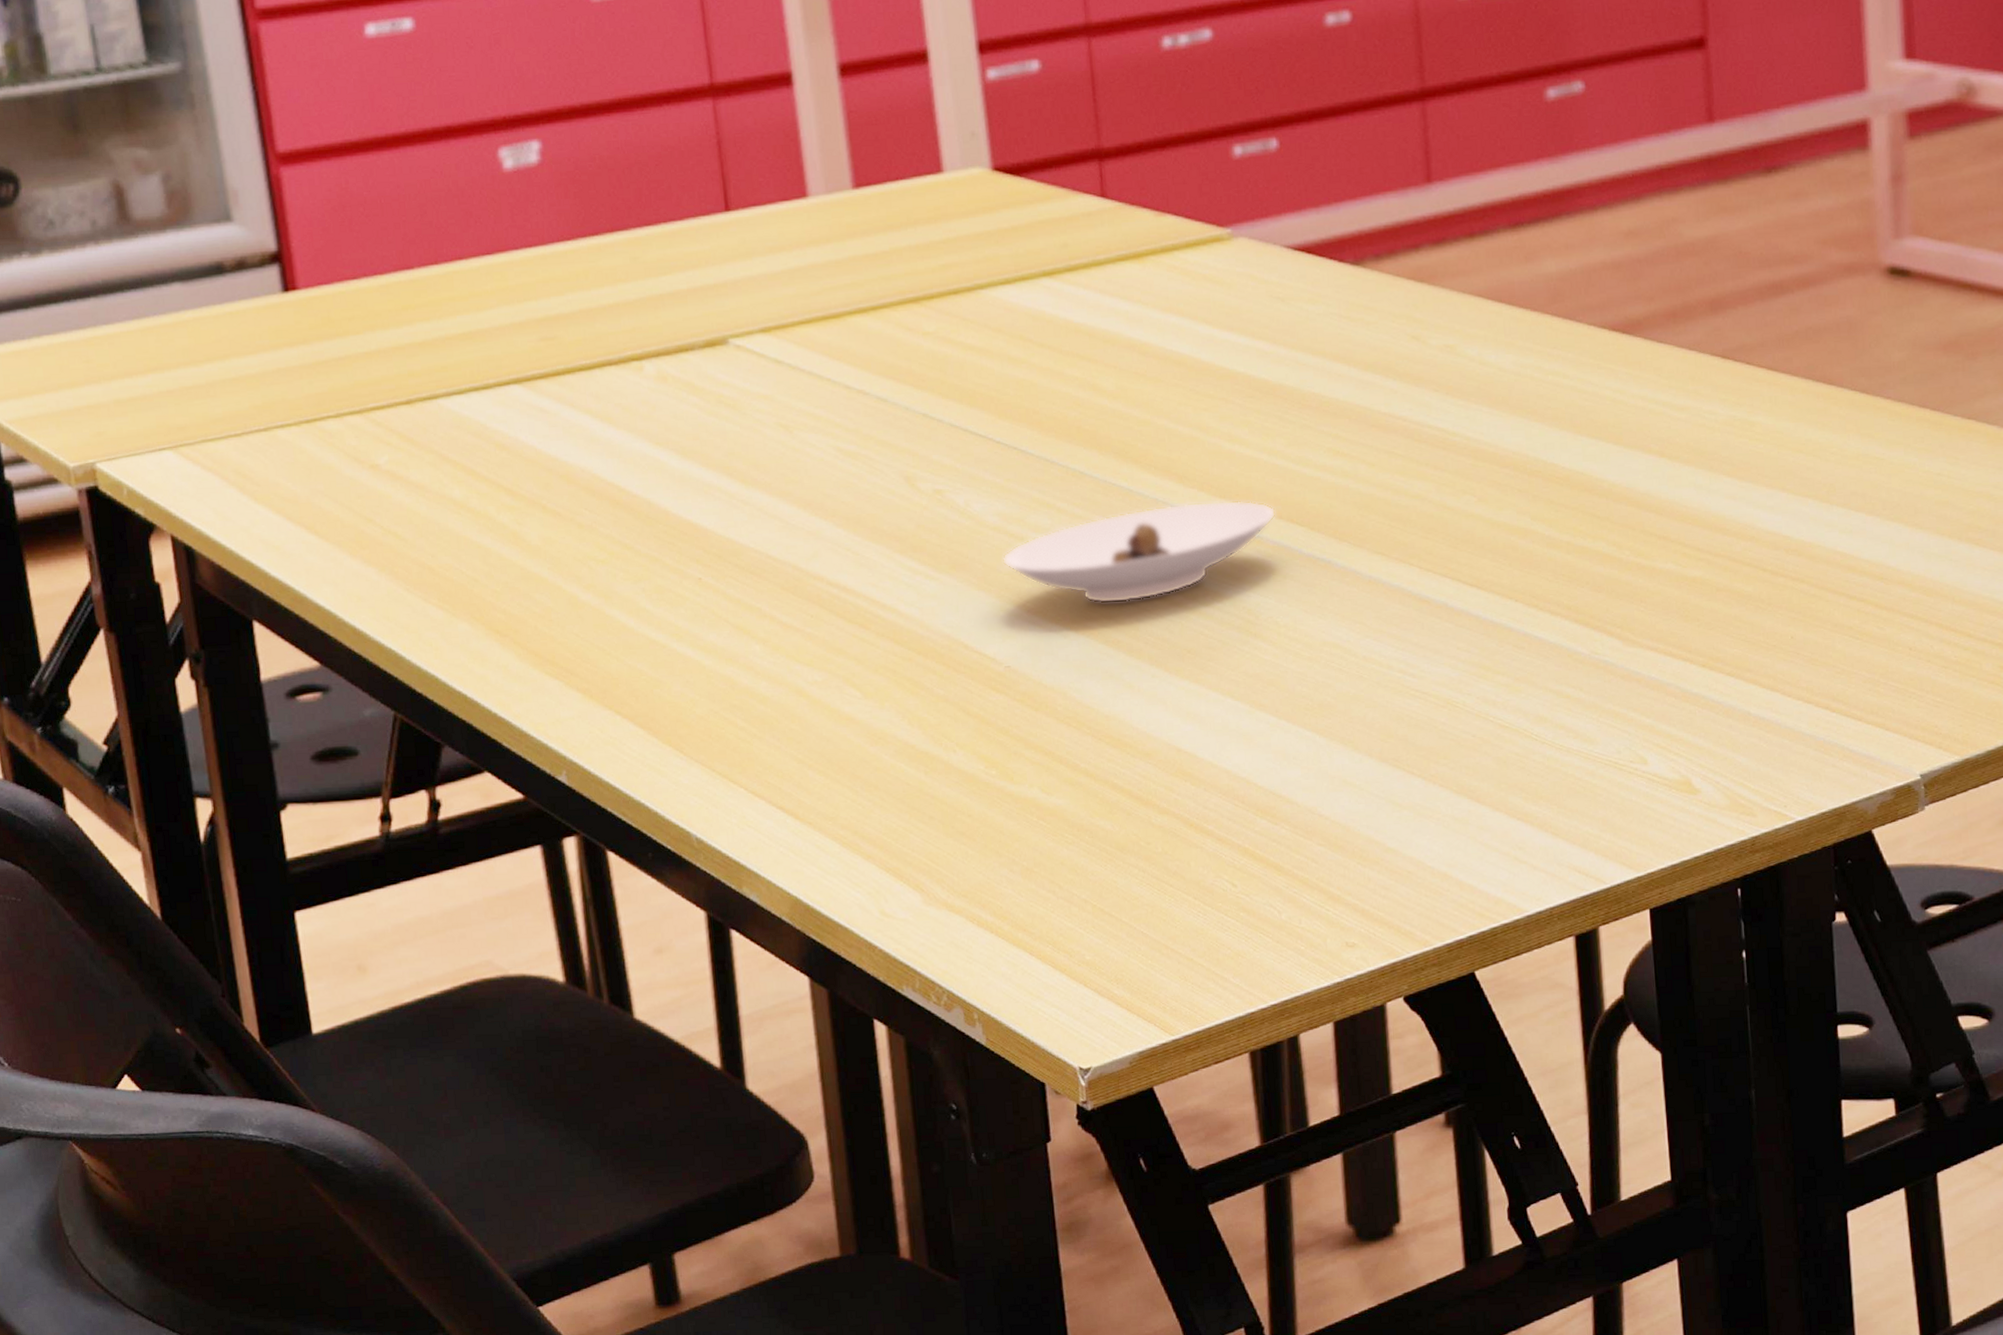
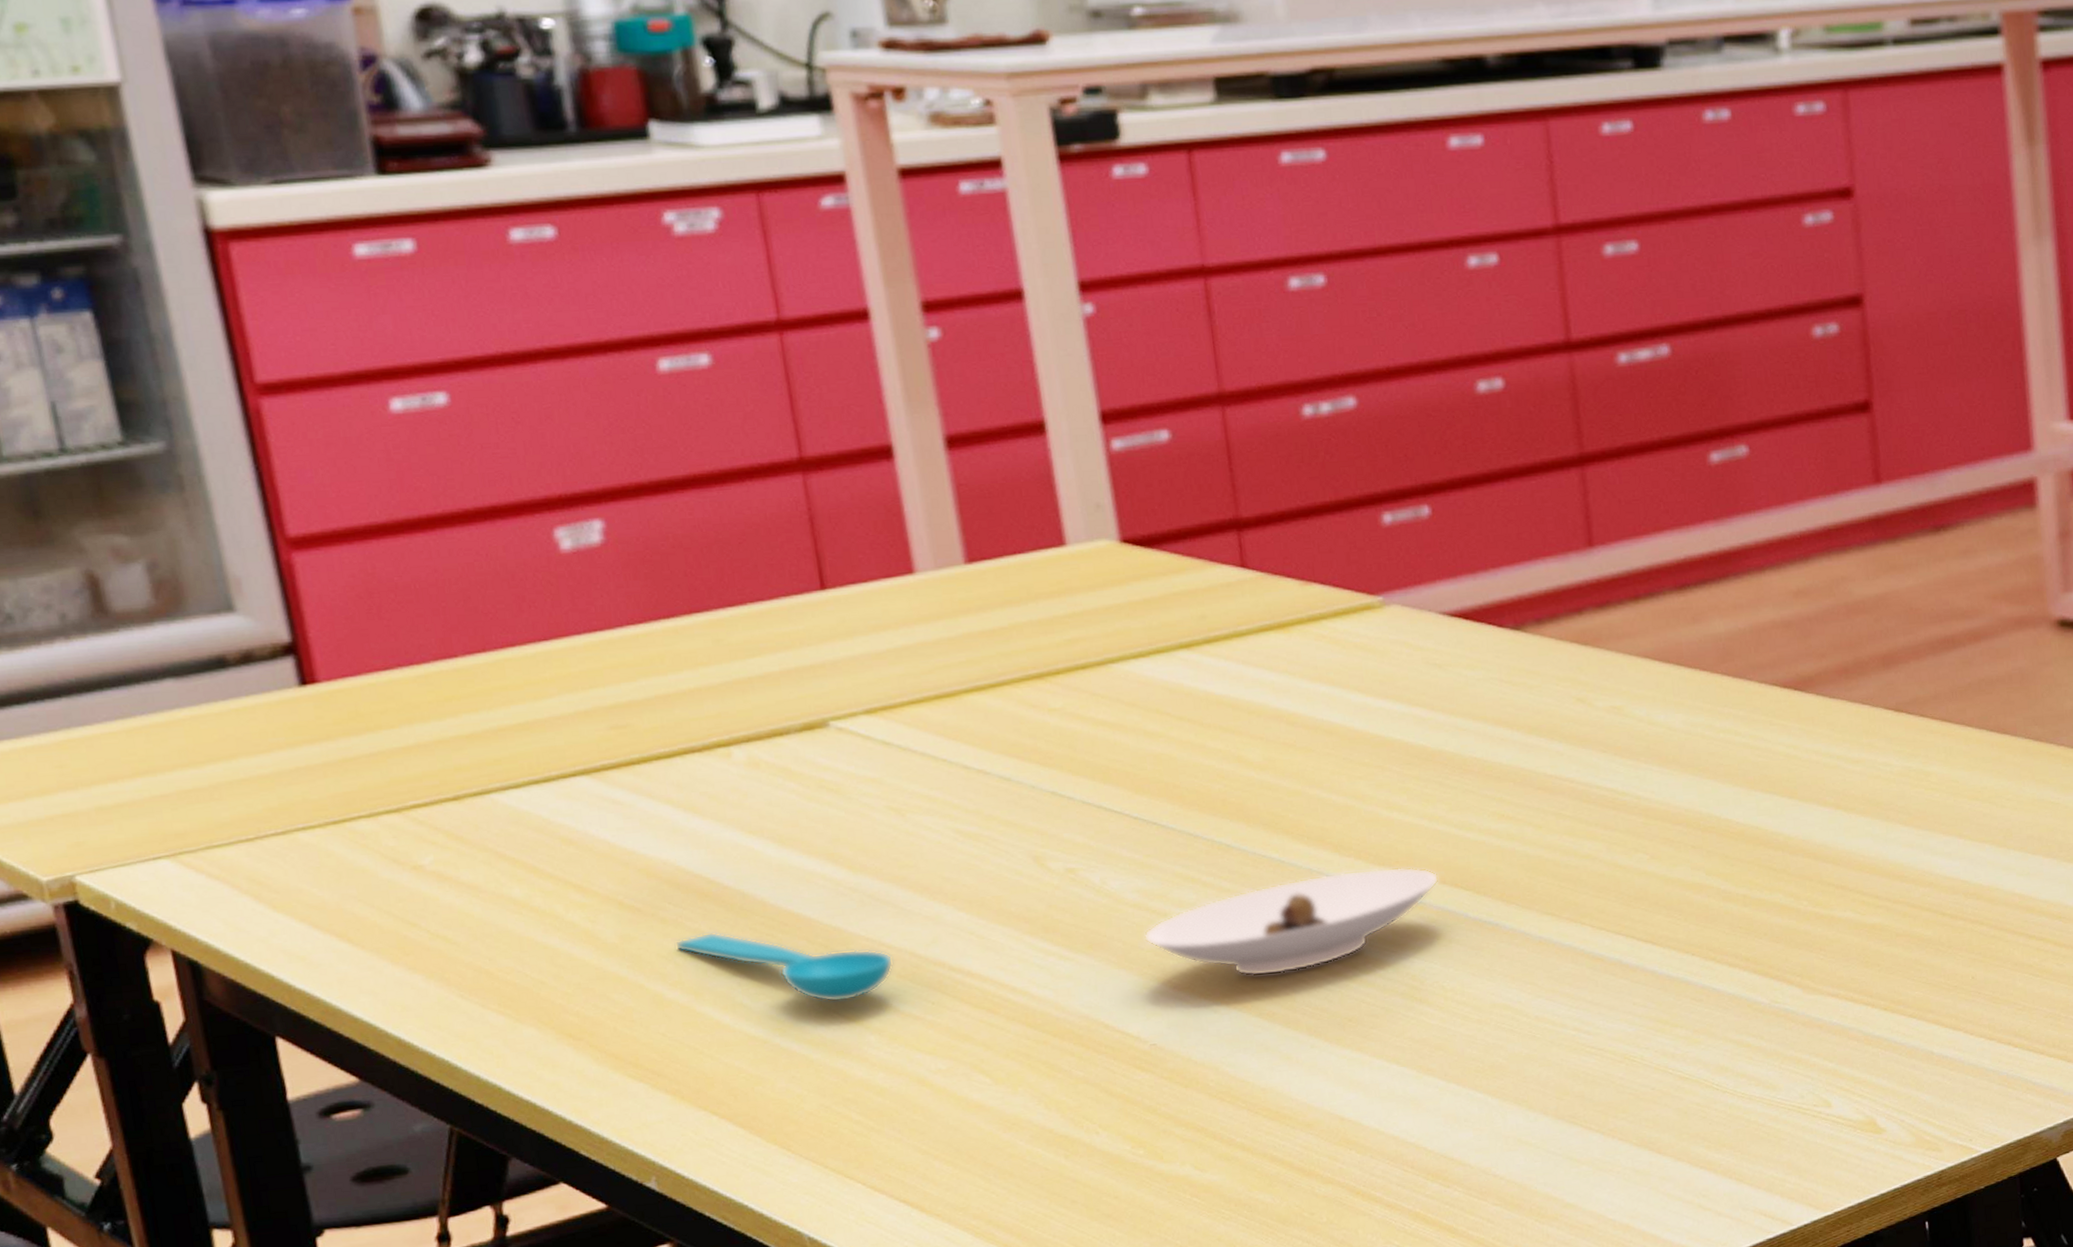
spoon: none [589,538,778,611] -> present [674,932,894,1002]

